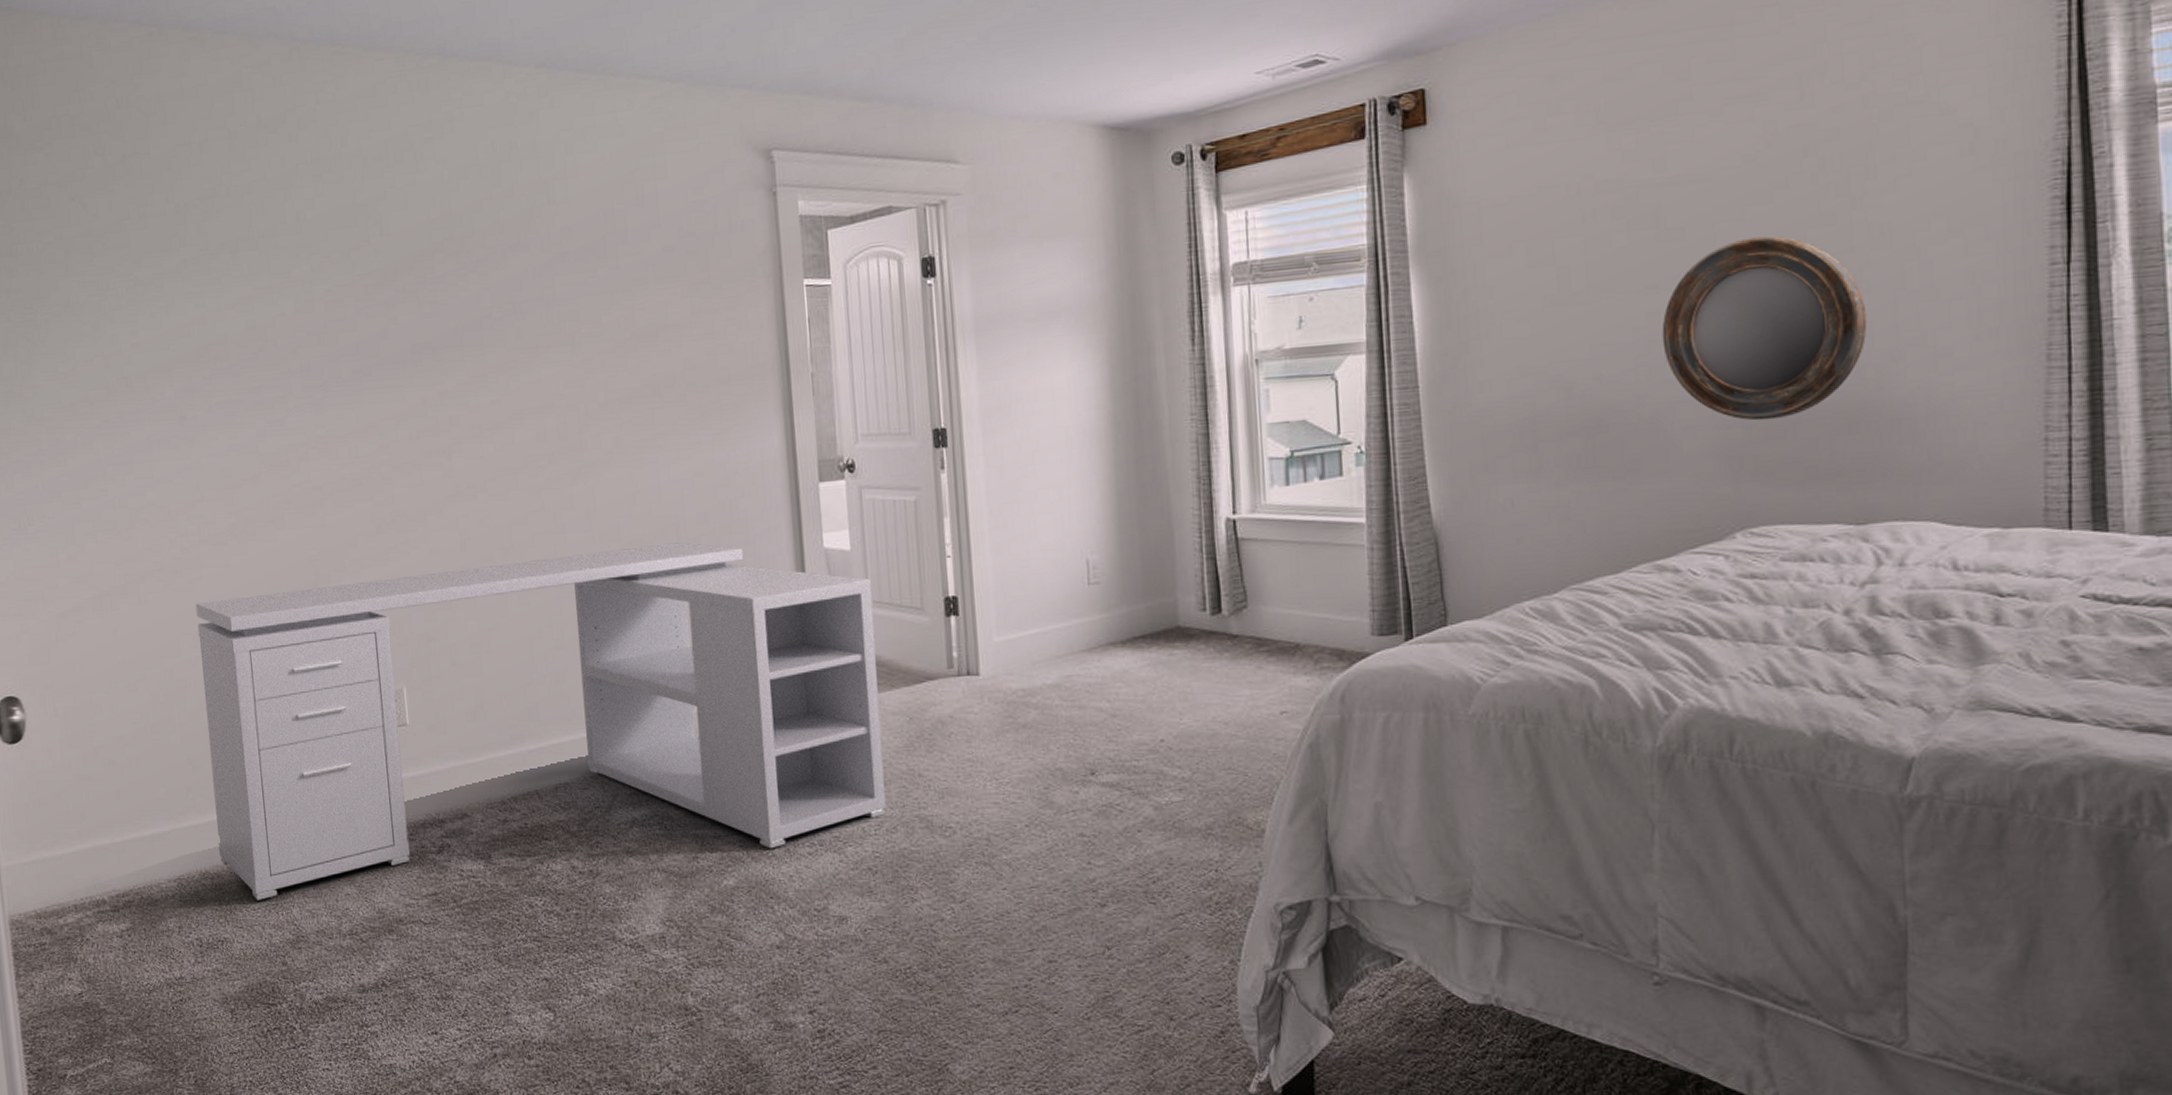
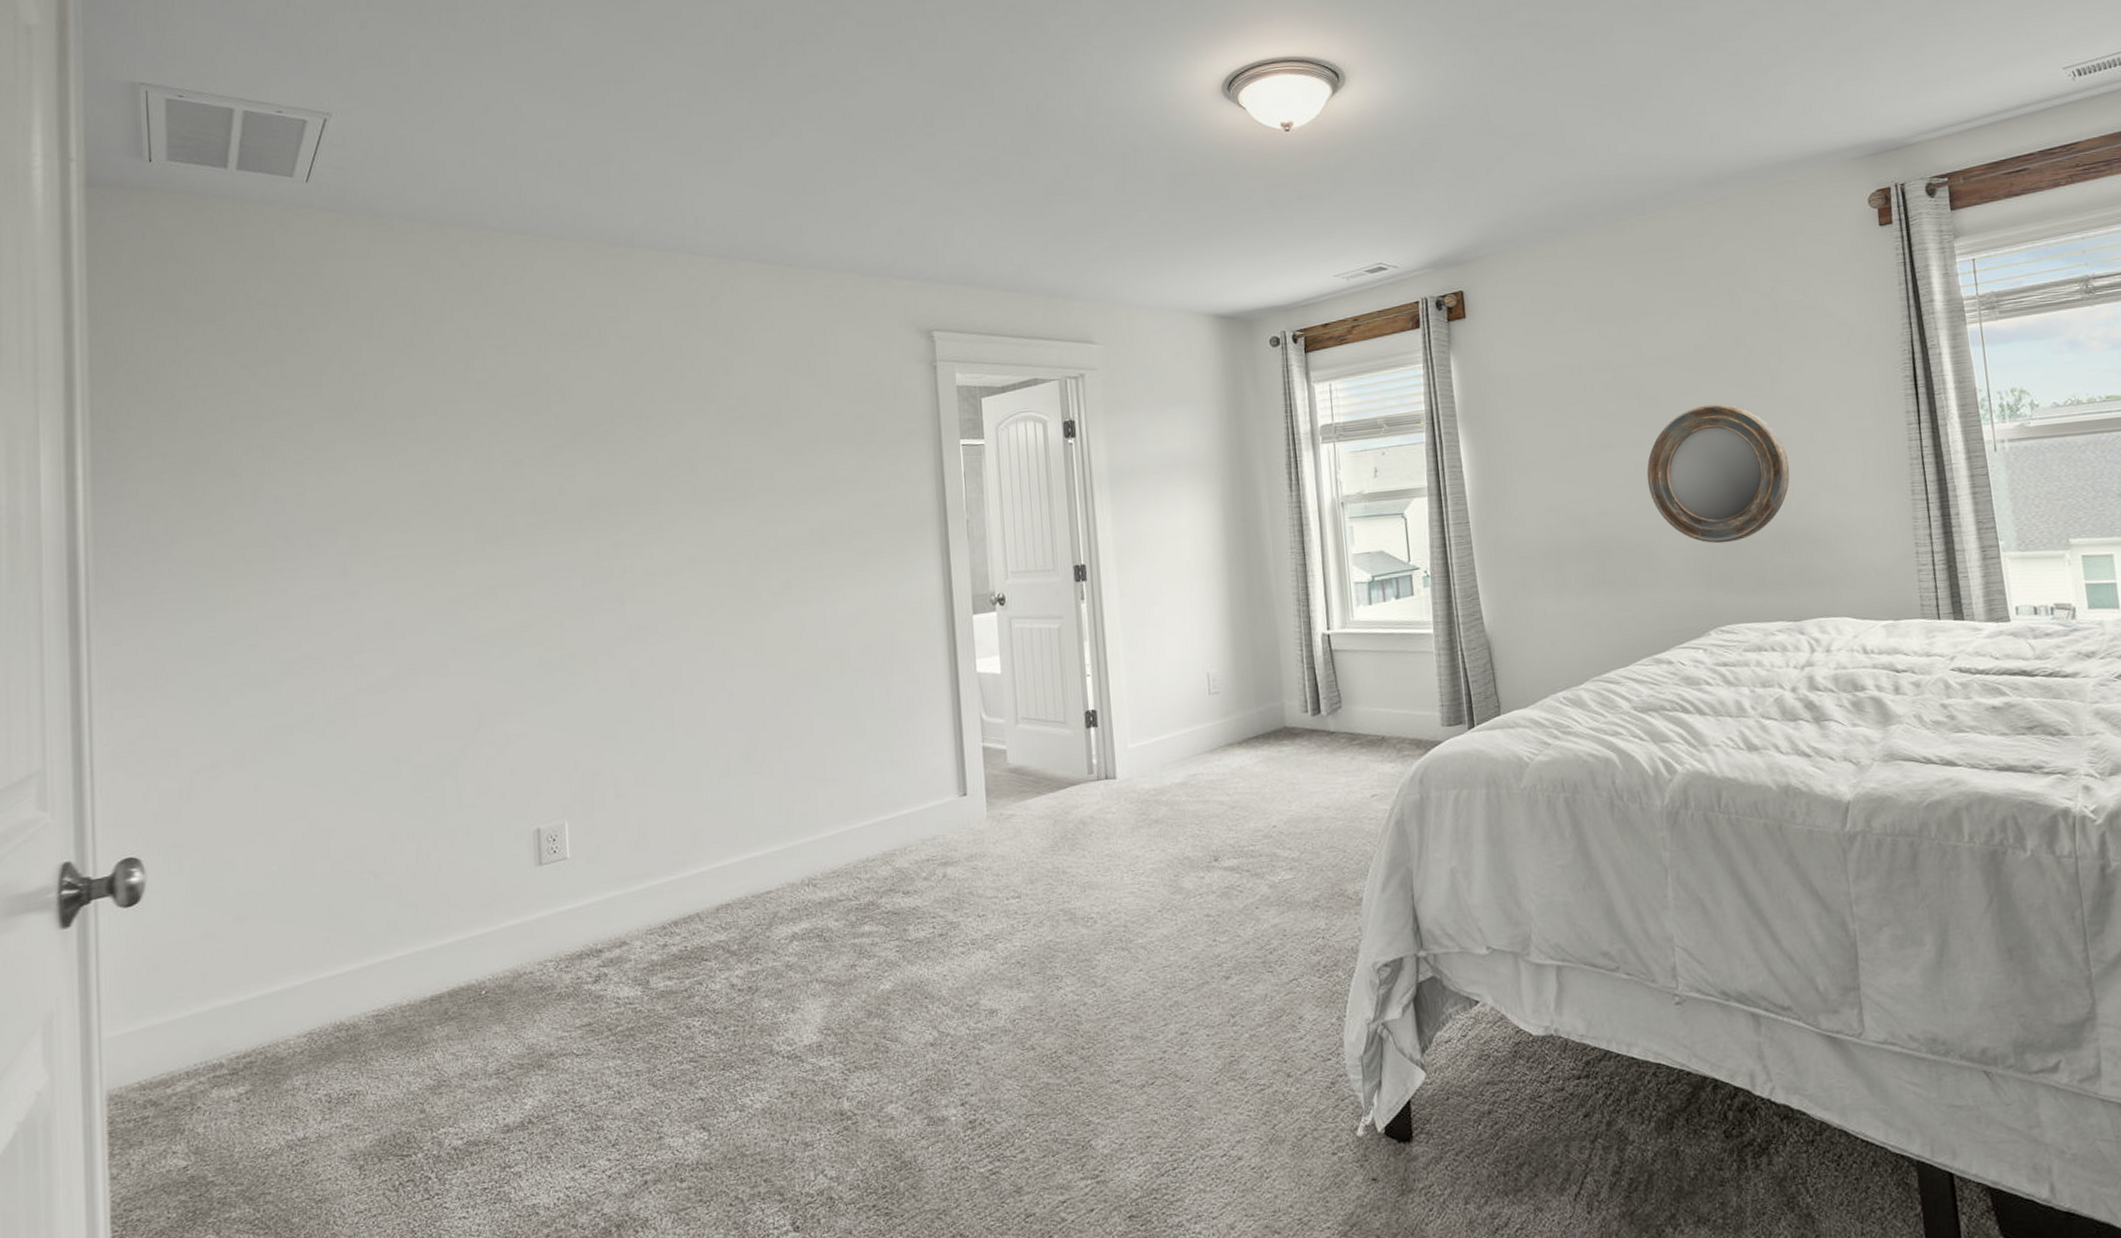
desk: present [195,542,887,900] -> none [347,673,1034,1048]

